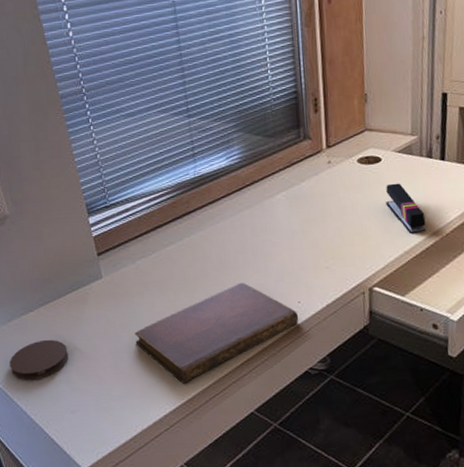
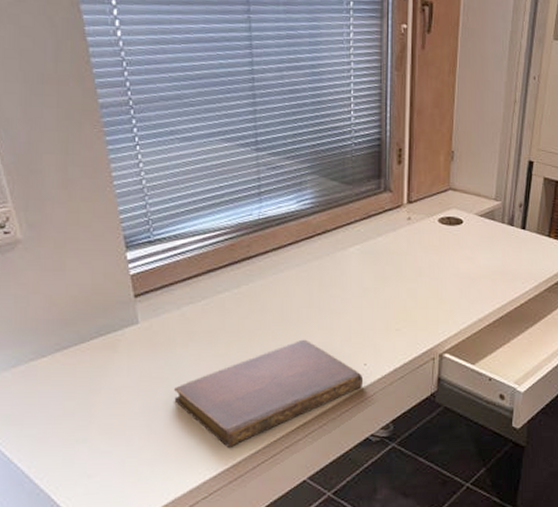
coaster: present [10,339,69,381] -> none [10,391,90,439]
stapler: present [386,183,426,235] -> none [464,248,502,302]

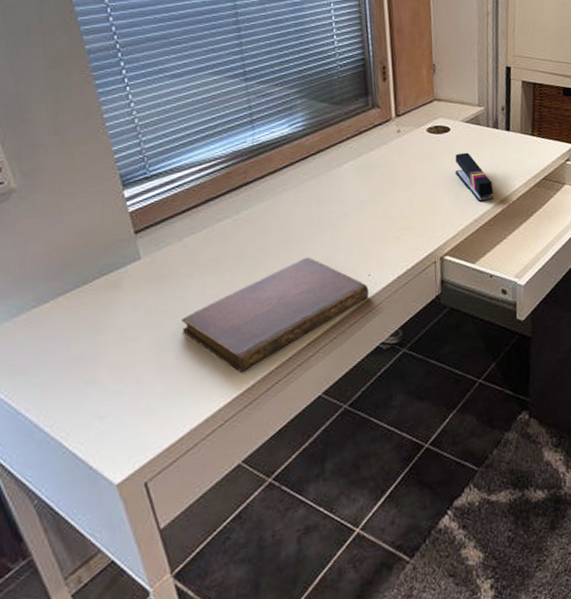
stapler: none [464,248,502,302] -> present [455,152,494,203]

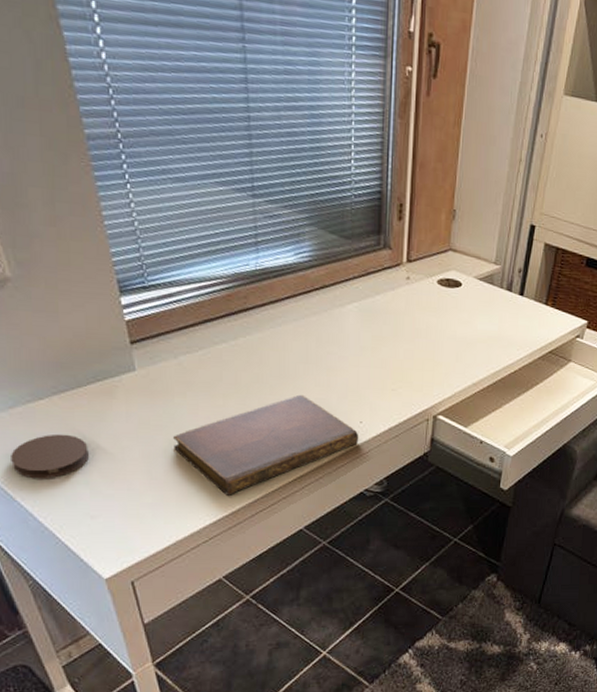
coaster: none [15,334,97,387] -> present [11,433,90,479]
stapler: present [455,152,494,203] -> none [461,311,497,367]

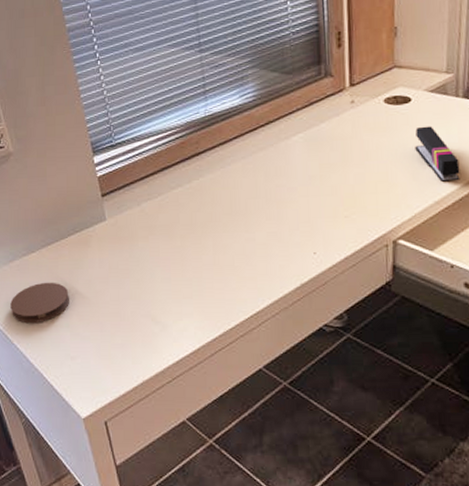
notebook: present [173,394,359,495] -> none [138,229,314,335]
stapler: none [461,311,497,367] -> present [415,126,460,183]

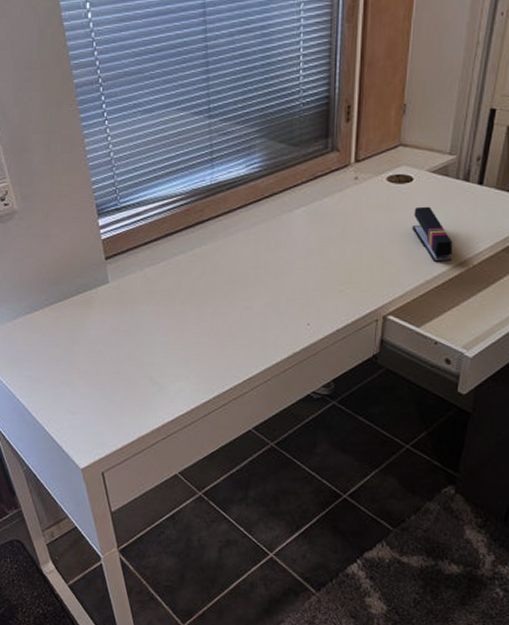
coaster: present [10,282,70,324] -> none [13,340,72,379]

